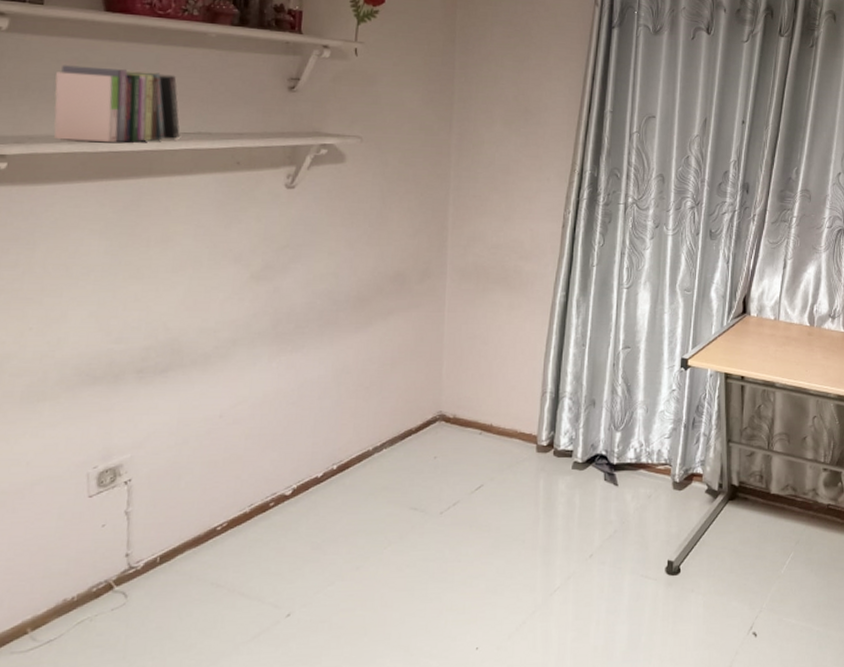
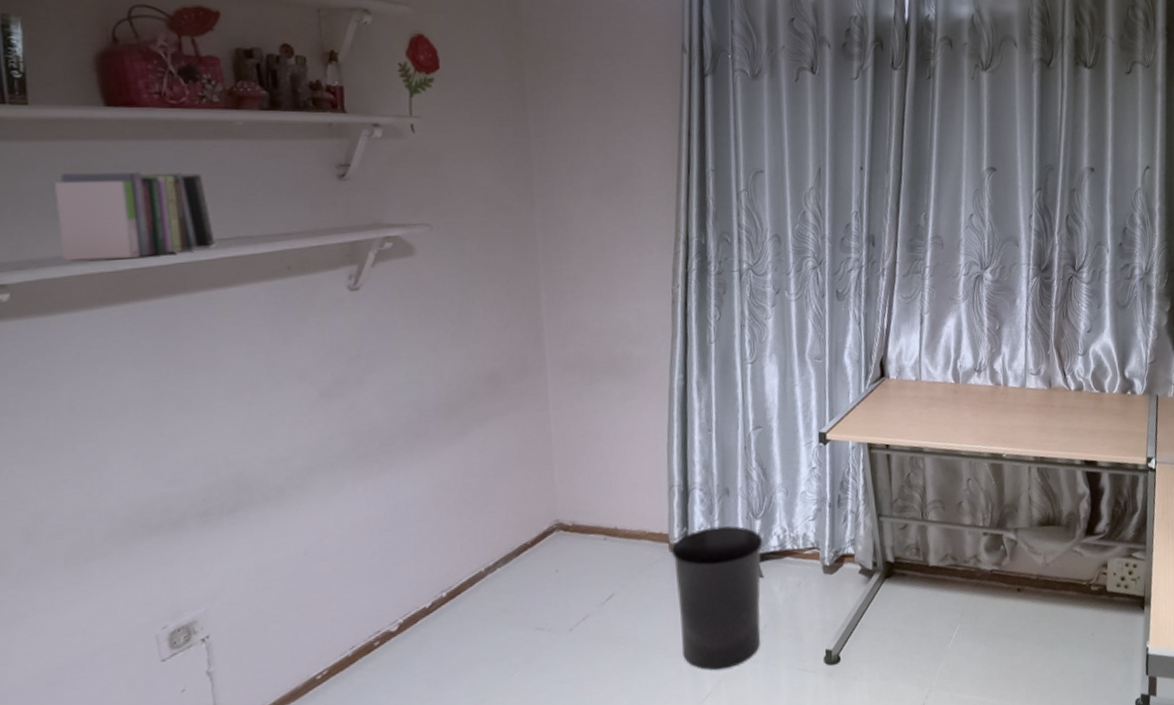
waste bin: none [538,434,621,566] -> present [672,525,763,670]

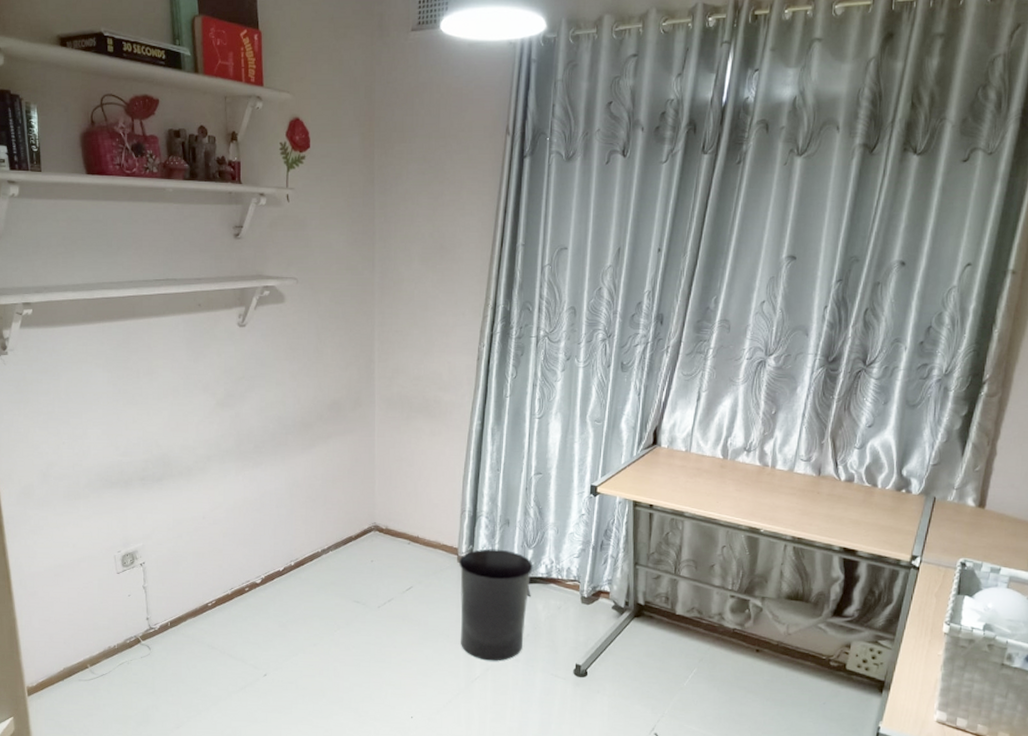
books: present [55,172,215,261] -> none [57,224,153,290]

